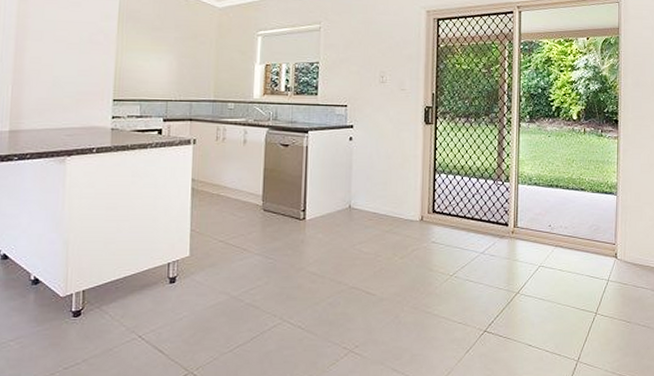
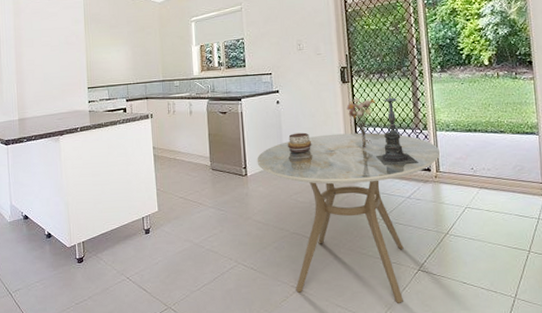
dining table: none [319,179,520,367] -> present [257,132,441,303]
decorative bowl: none [357,175,385,198] -> present [288,132,312,154]
bouquet: none [427,141,459,199] -> present [346,97,376,150]
candle holder: none [452,135,497,218] -> present [375,89,419,166]

